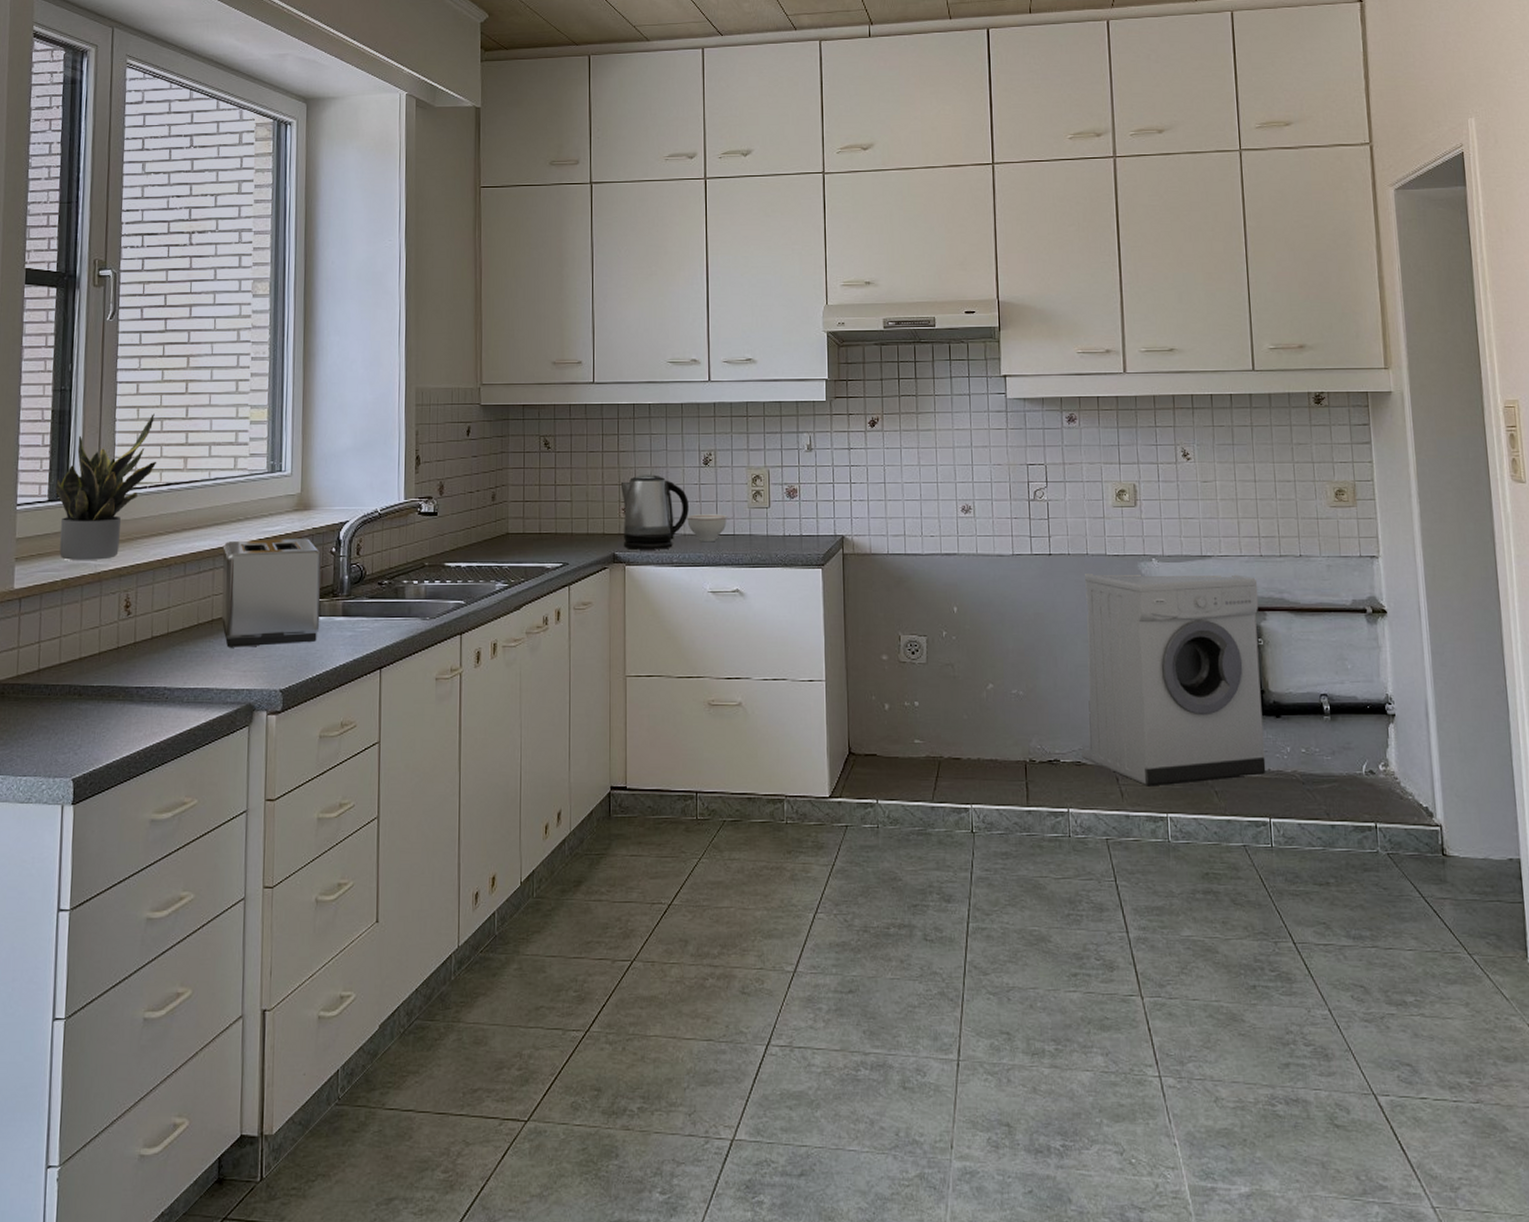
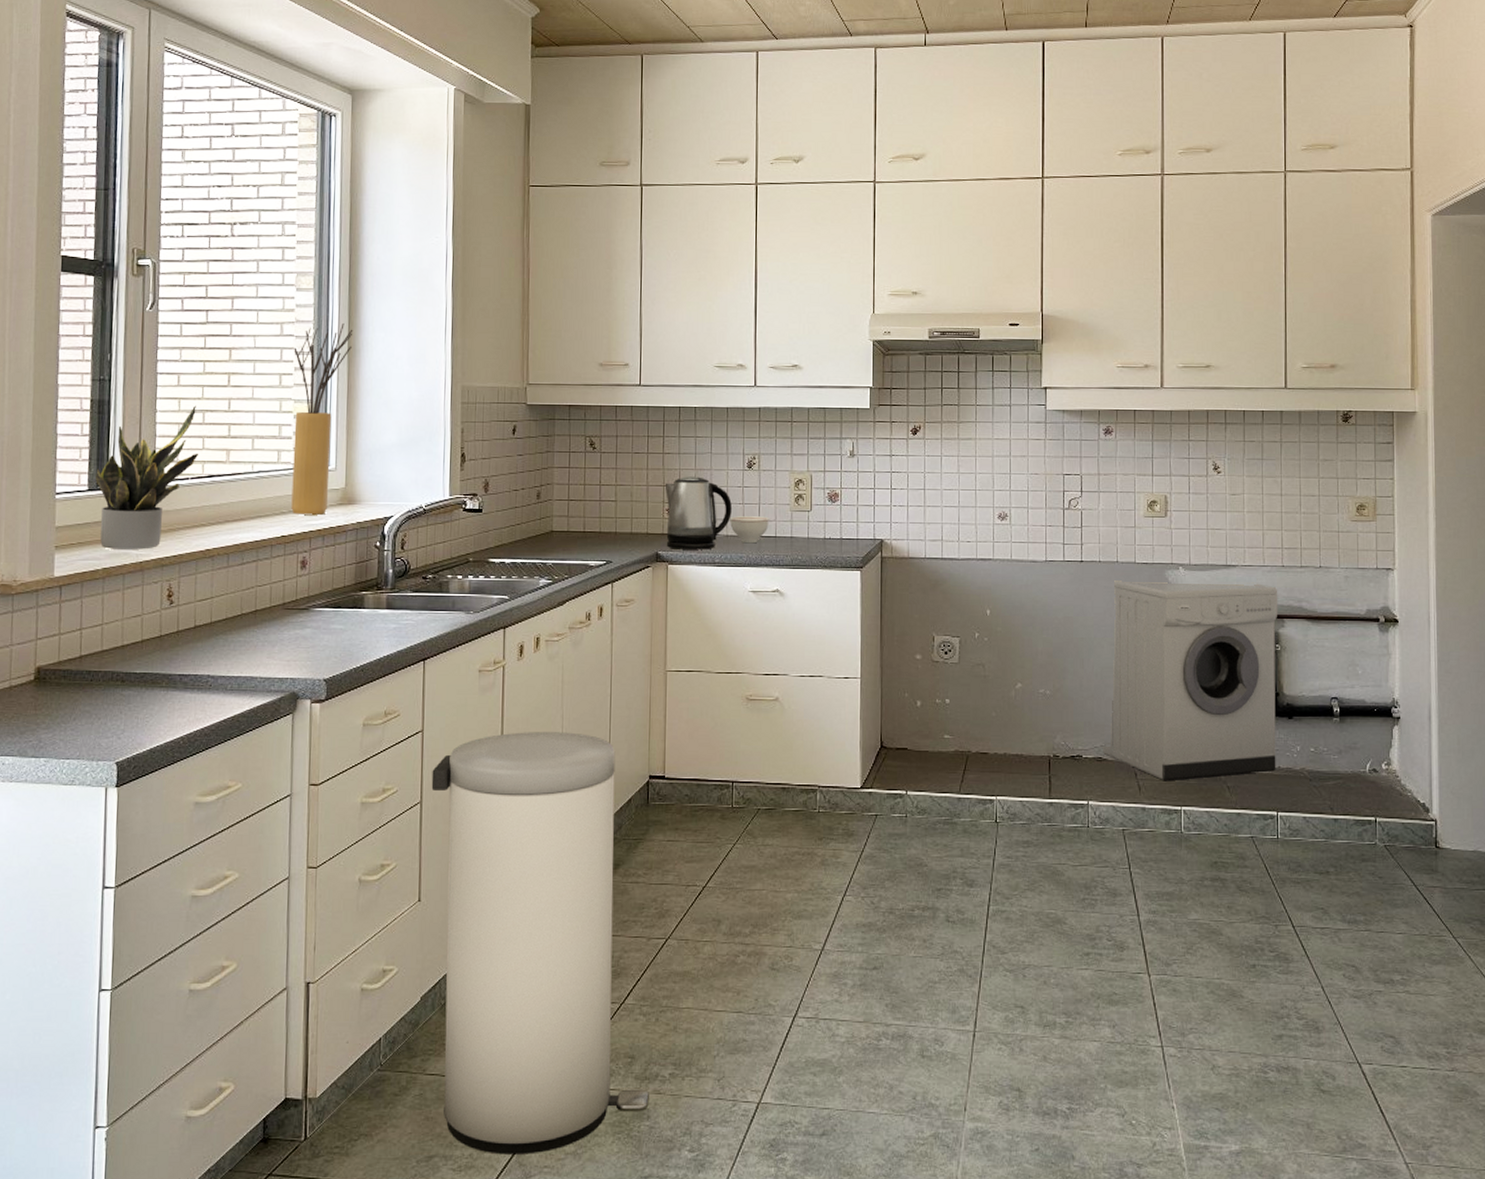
toaster: present [221,538,321,648] -> none [264,532,365,638]
vase: none [247,328,309,521] -> present [291,323,353,515]
pedal bin: none [388,742,617,1197] -> present [431,732,649,1155]

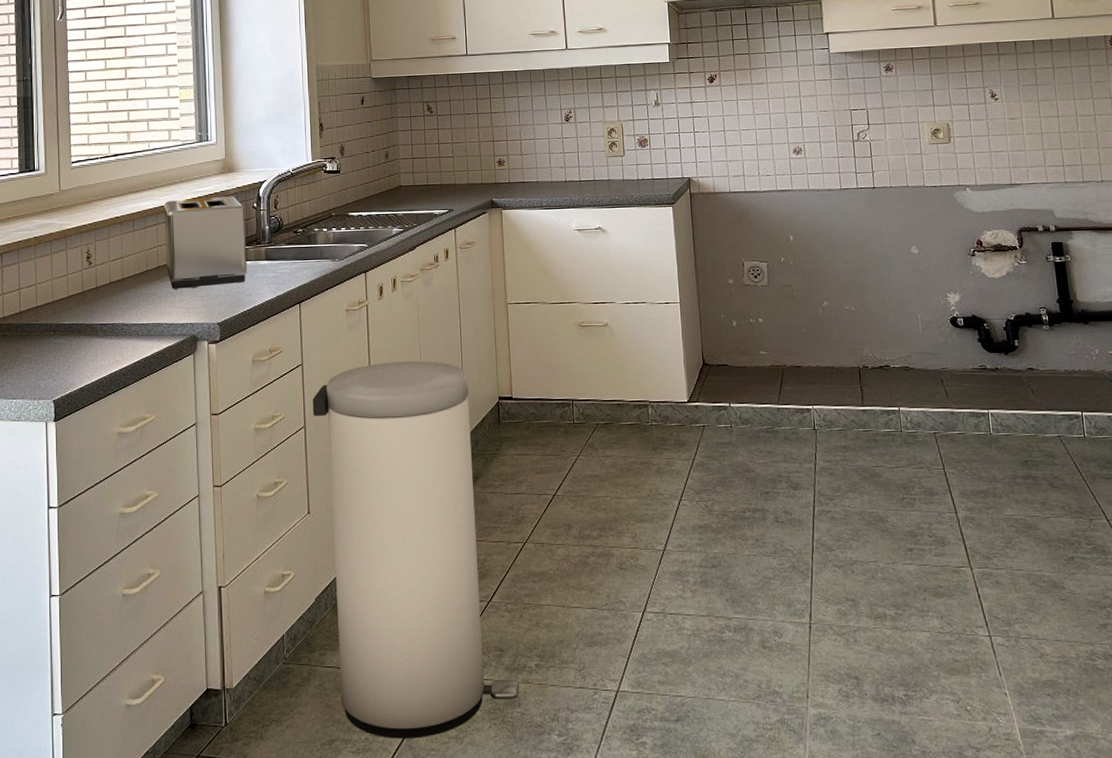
potted plant: present [95,405,199,550] -> none [24,97,106,221]
toaster: none [264,532,365,638] -> present [163,196,247,289]
vase: present [291,323,353,515] -> none [176,20,224,184]
kettle: present [665,476,733,550] -> none [494,131,555,196]
bowl: present [729,516,770,544] -> none [552,163,589,188]
washing machine: present [1103,580,1278,781] -> none [906,198,1077,387]

